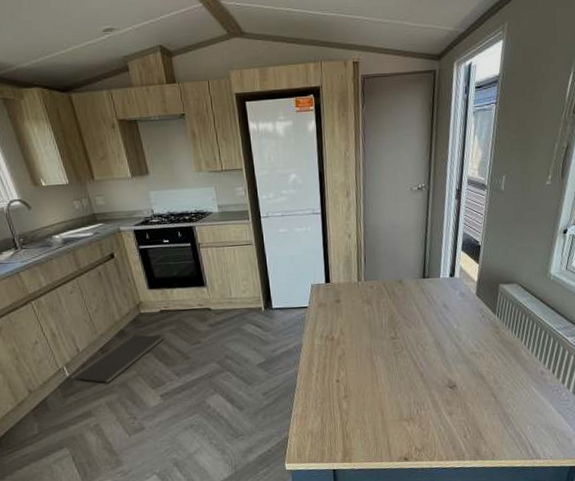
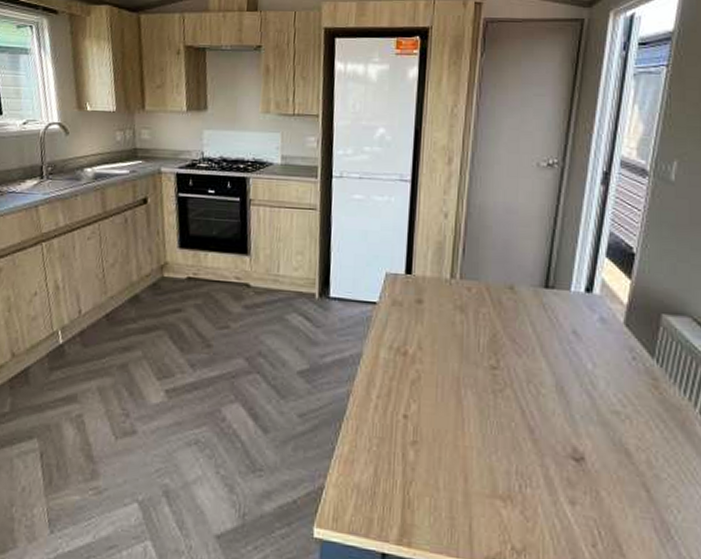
door mat: present [70,334,165,384] -> none [62,303,186,363]

